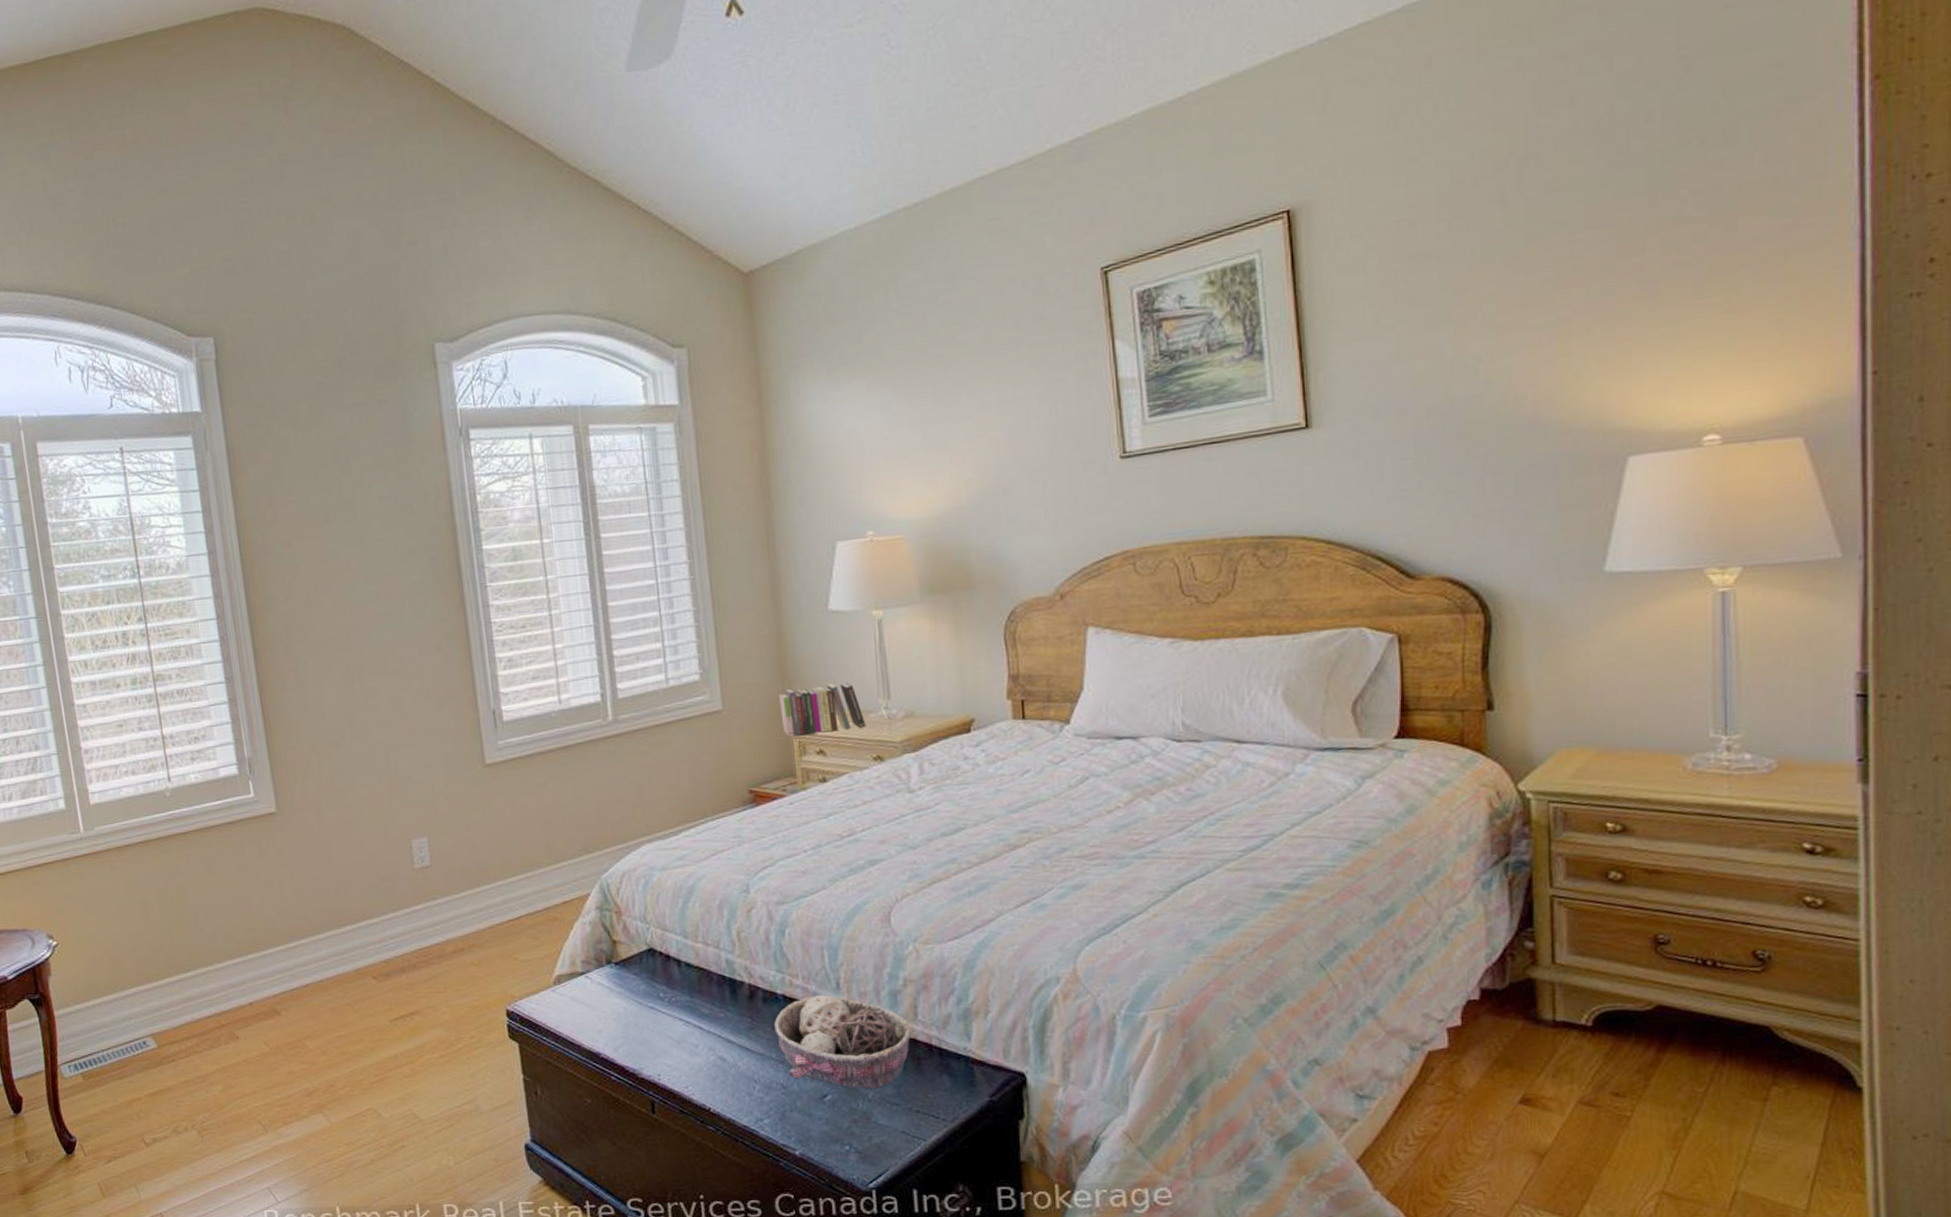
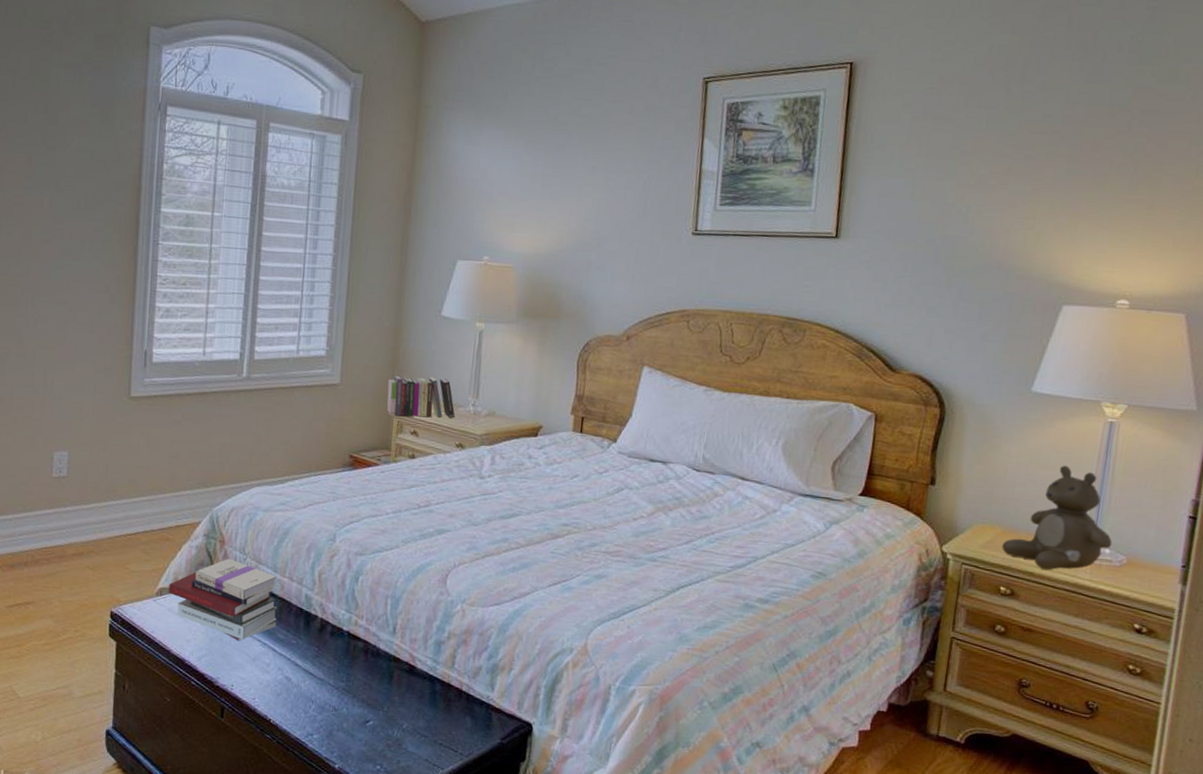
books: none [566,930,697,1024] -> present [168,558,277,641]
decorative basket: present [774,994,912,1088] -> none [336,635,448,720]
teddy bear: none [1599,657,1753,793] -> present [1002,465,1113,570]

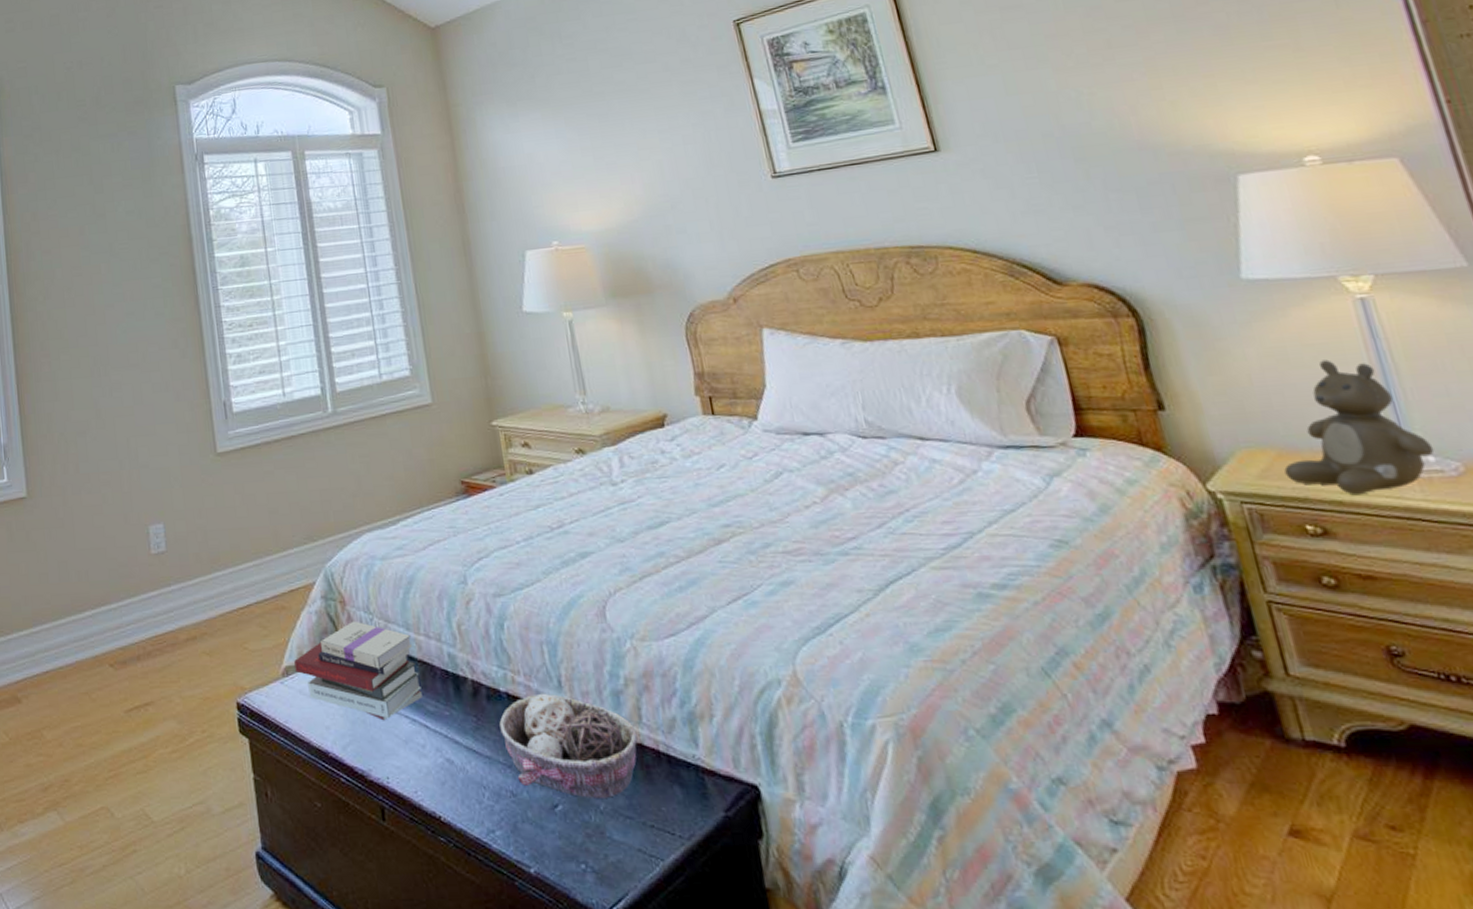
decorative basket: none [336,635,448,720] -> present [499,693,638,798]
books: present [387,375,455,418] -> none [483,379,566,430]

